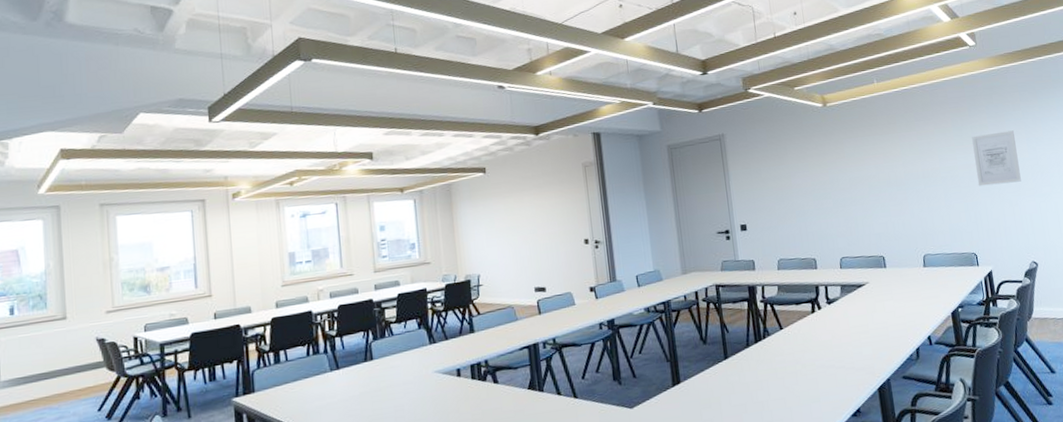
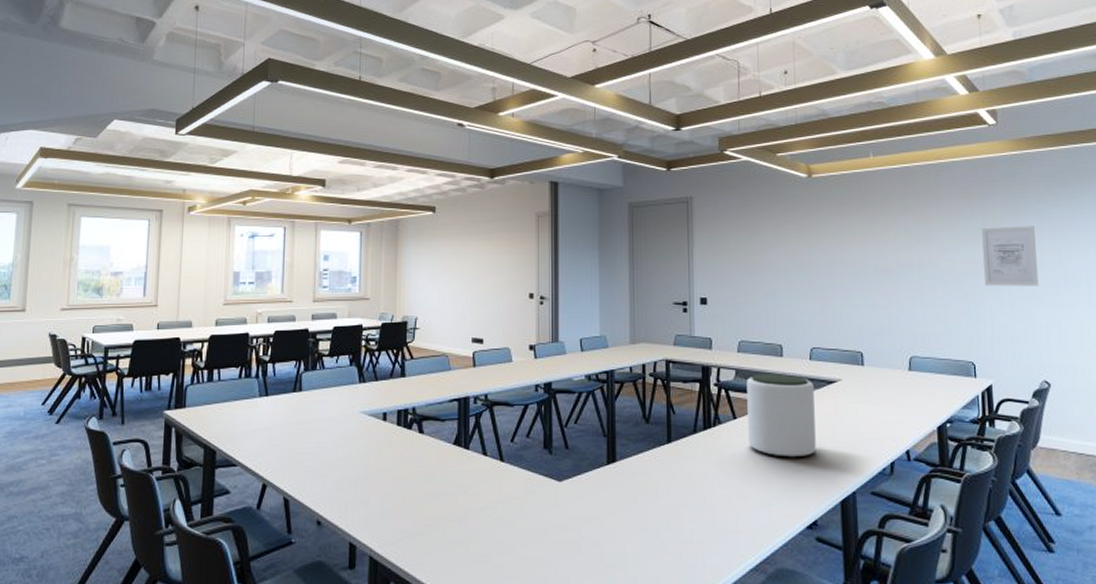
plant pot: none [788,284,854,358] -> present [746,374,816,458]

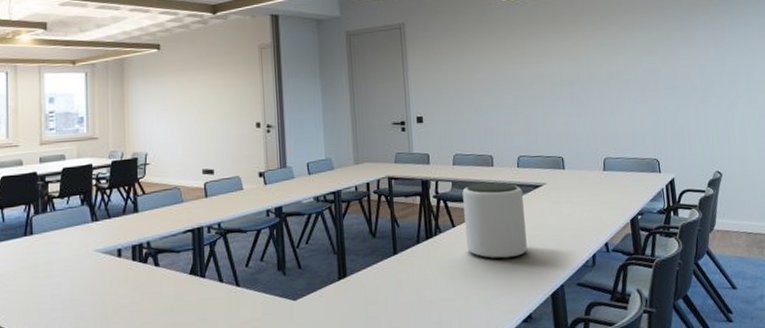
wall art: present [982,226,1039,286] -> none [658,35,708,91]

